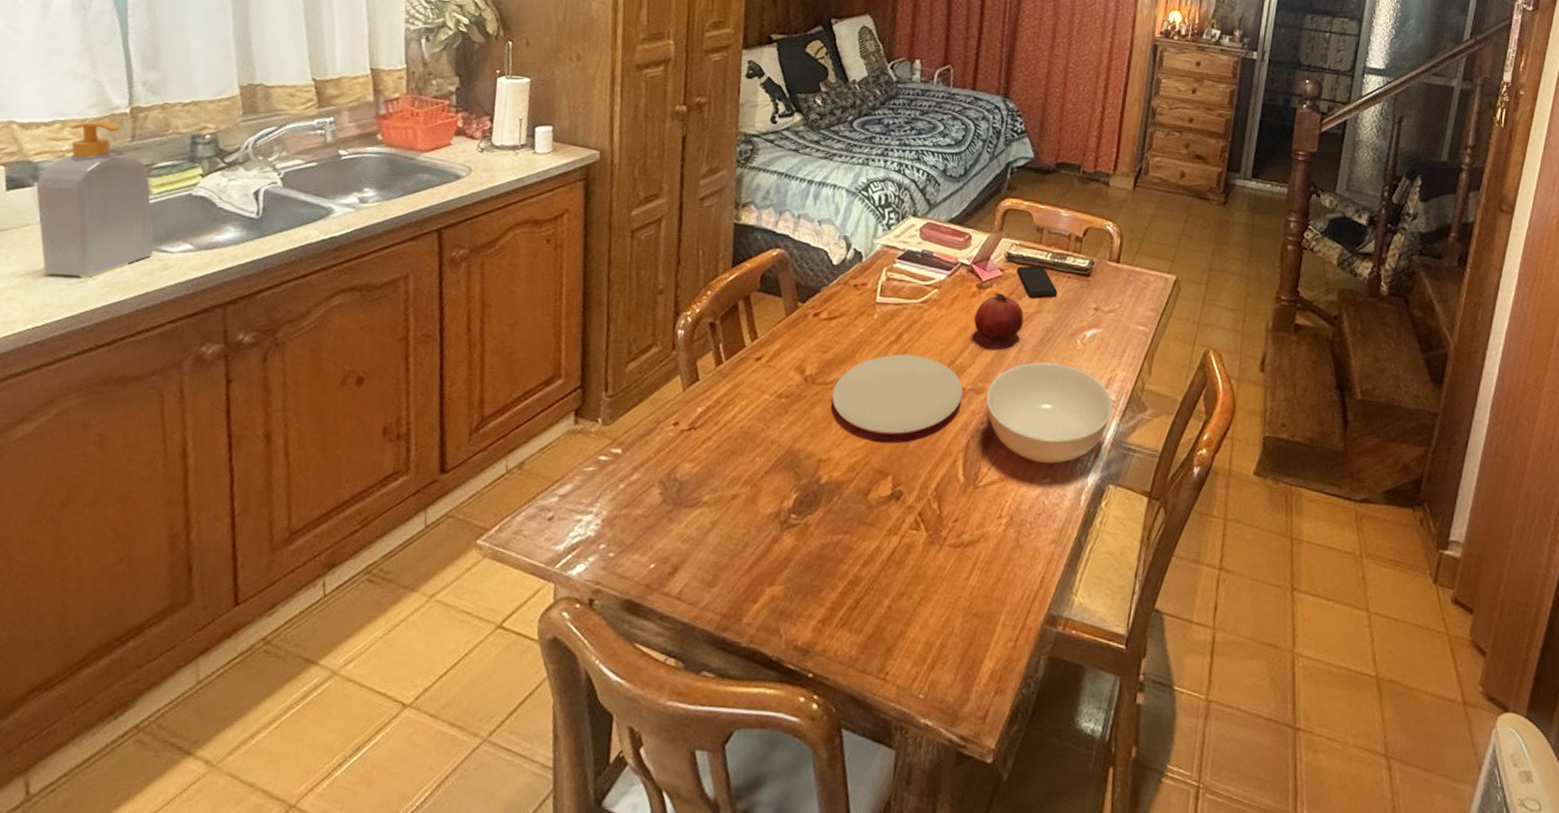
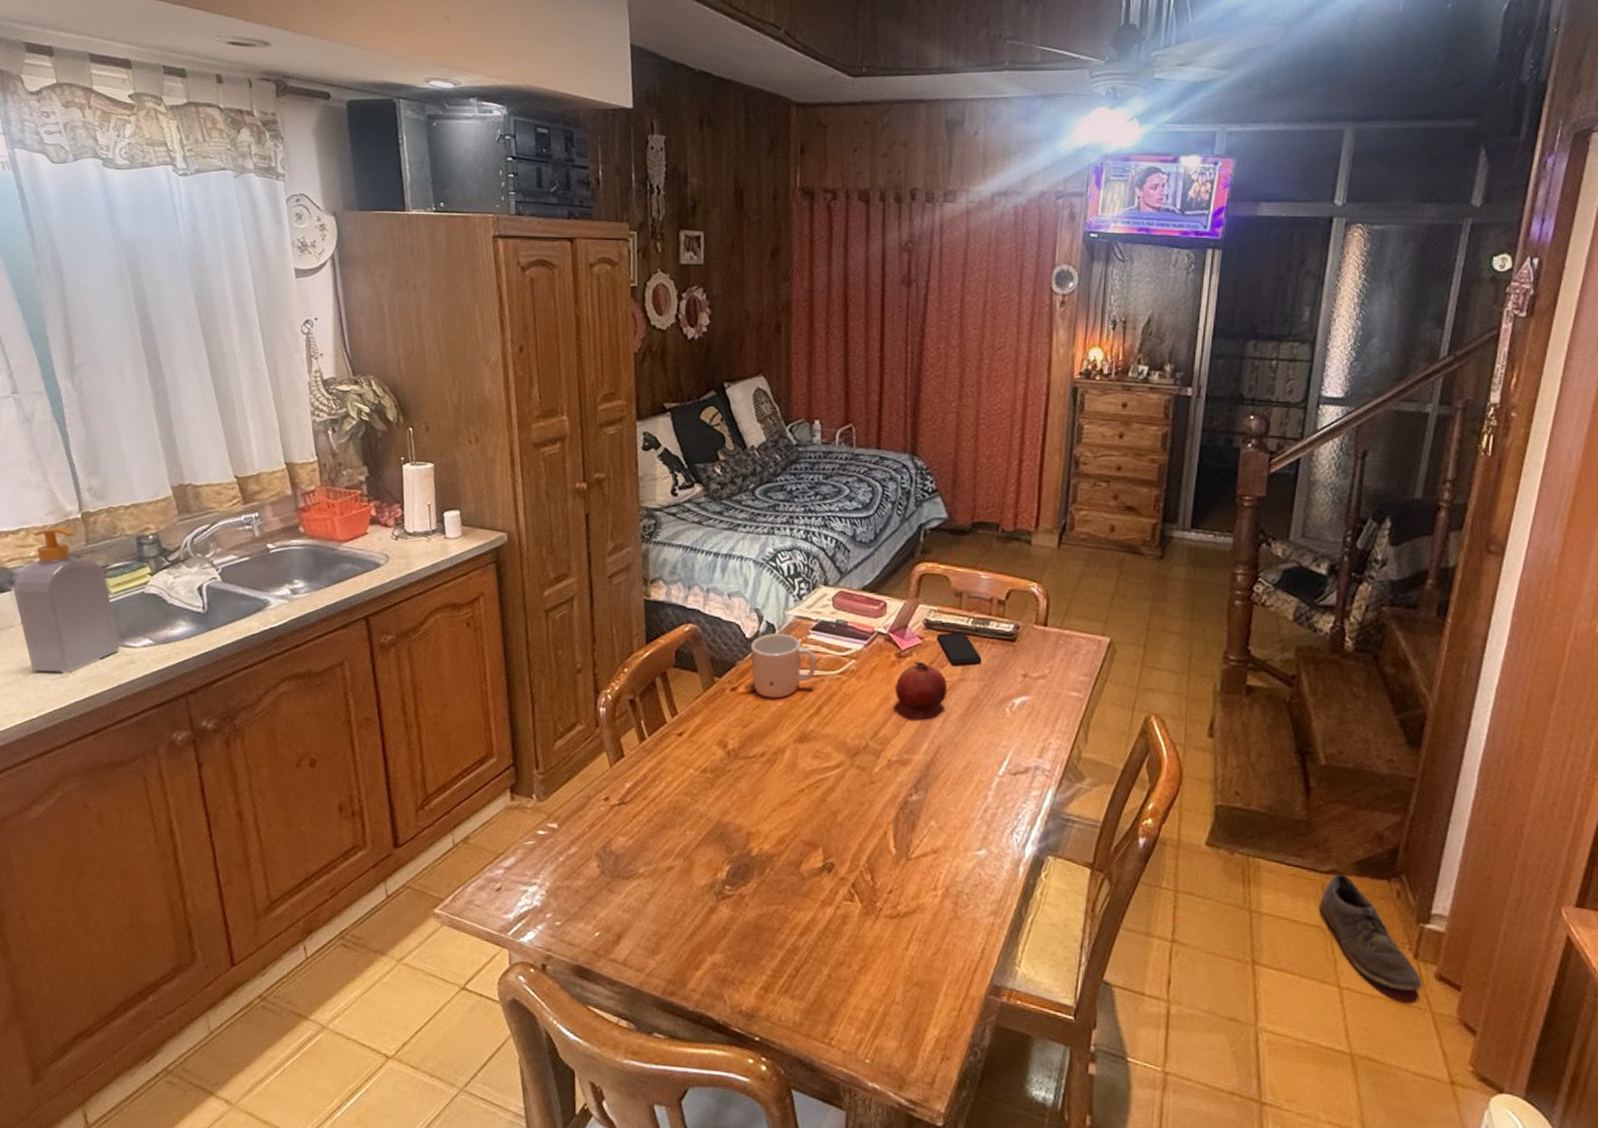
plate: present [832,354,963,435] -> none [756,727,889,808]
mug: none [835,260,900,325] -> present [750,632,817,698]
bowl: present [986,362,1113,464] -> none [913,731,1048,836]
shoe: none [1353,502,1441,615] -> present [1319,873,1423,991]

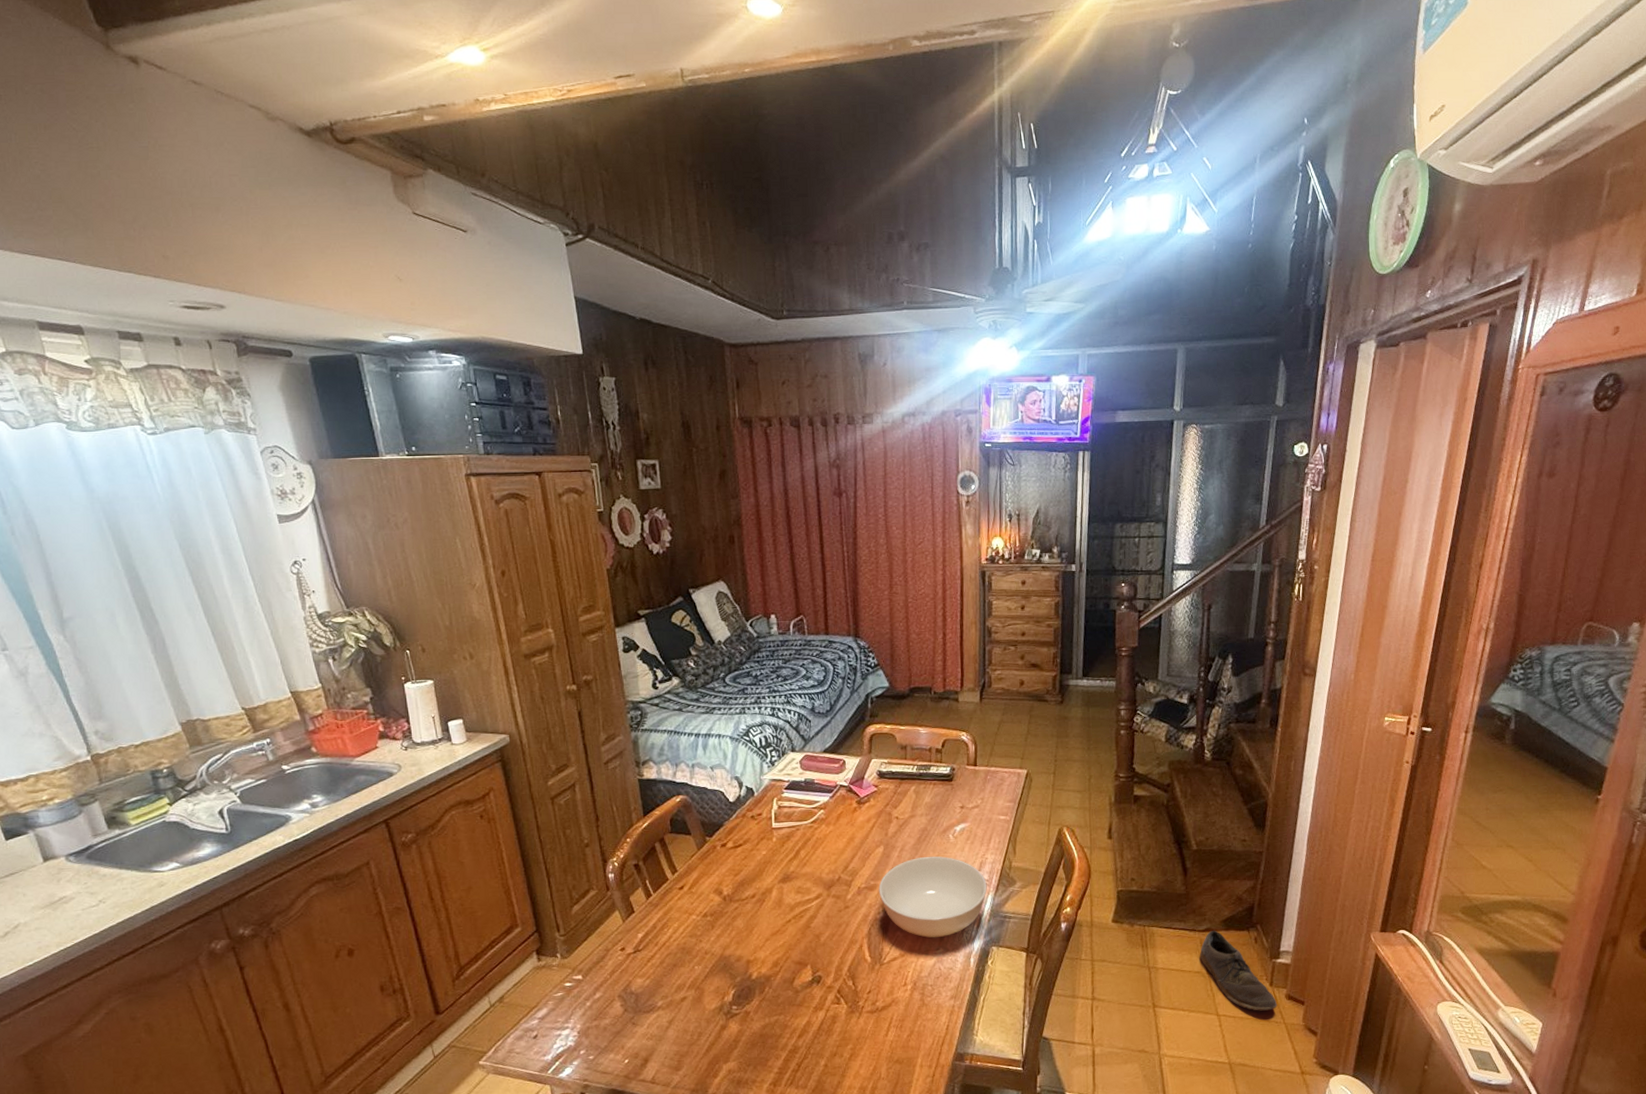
soap bottle: present [13,527,120,673] -> none [29,770,147,904]
mug: present [750,632,817,698] -> none [734,794,792,849]
fruit: present [894,661,947,712] -> none [858,805,901,846]
bowl: none [913,731,1048,836] -> present [878,856,987,938]
mobile phone: present [936,632,982,665] -> none [888,777,927,805]

